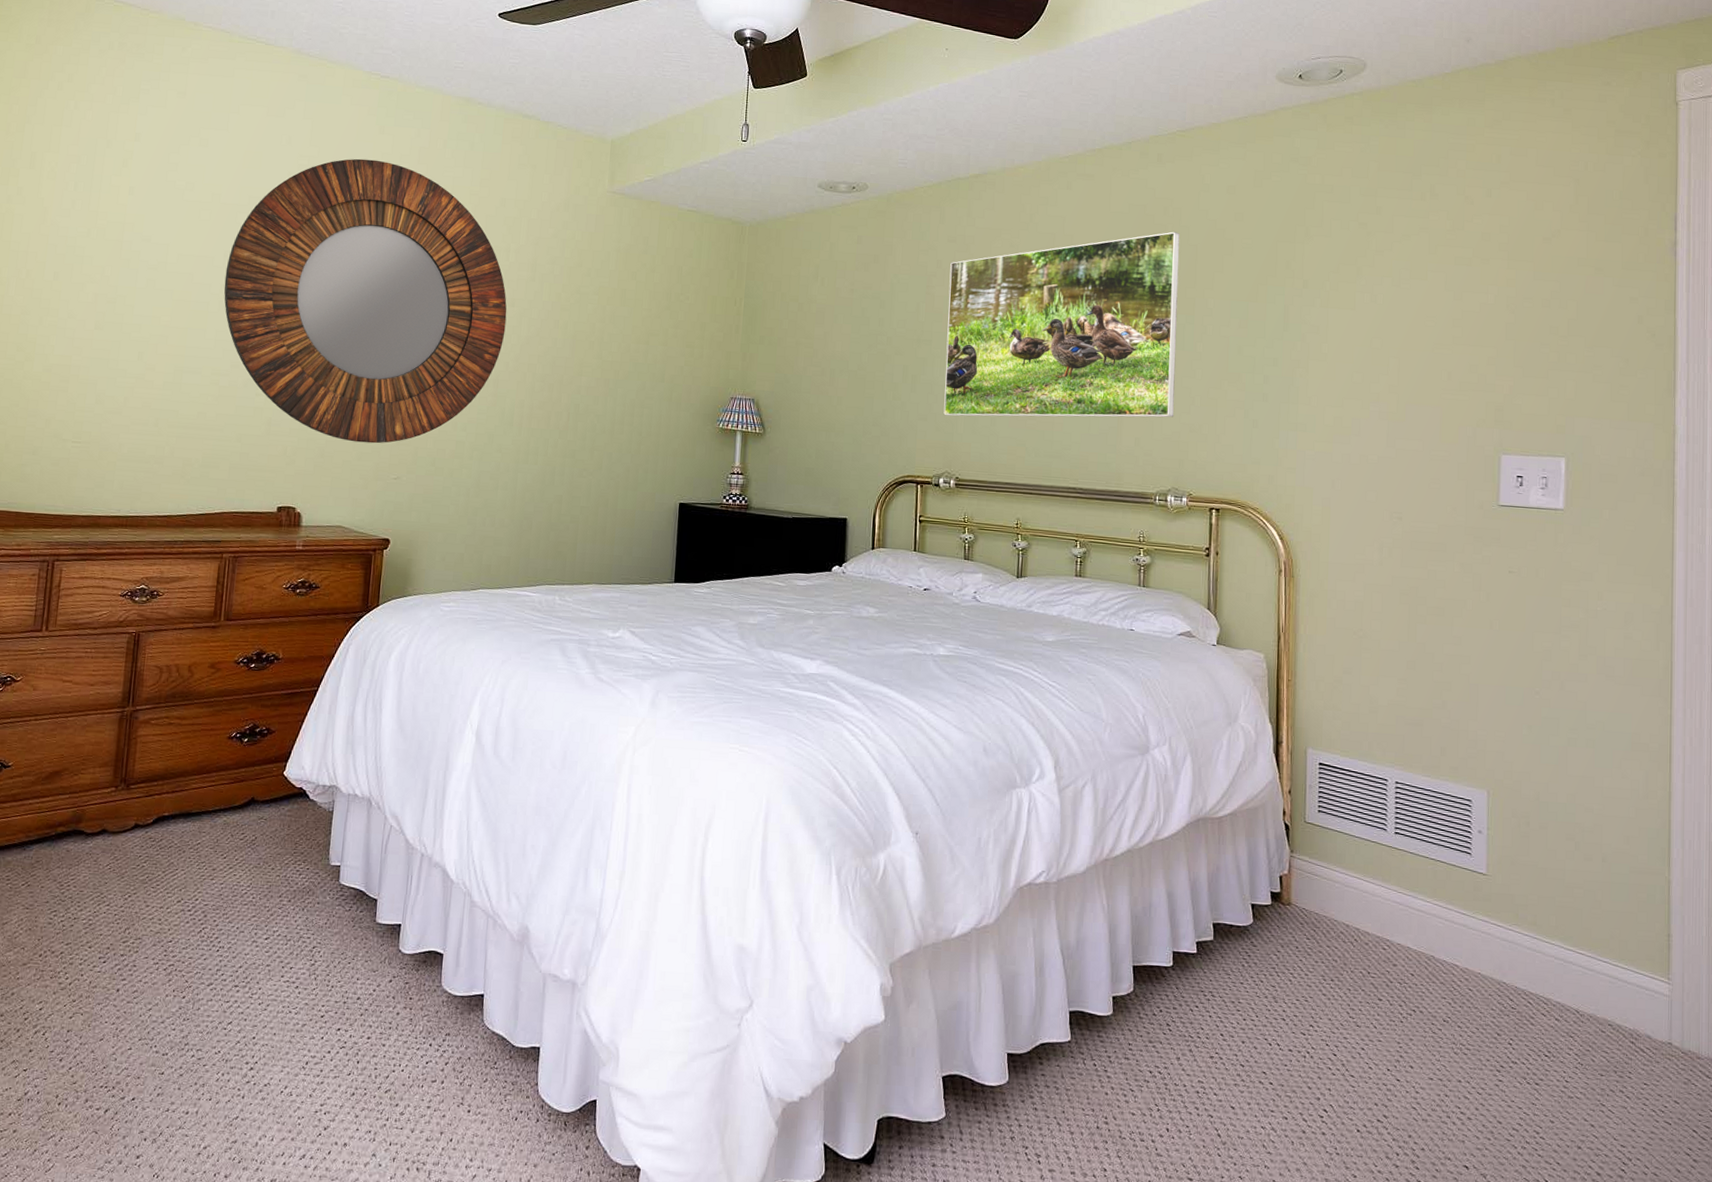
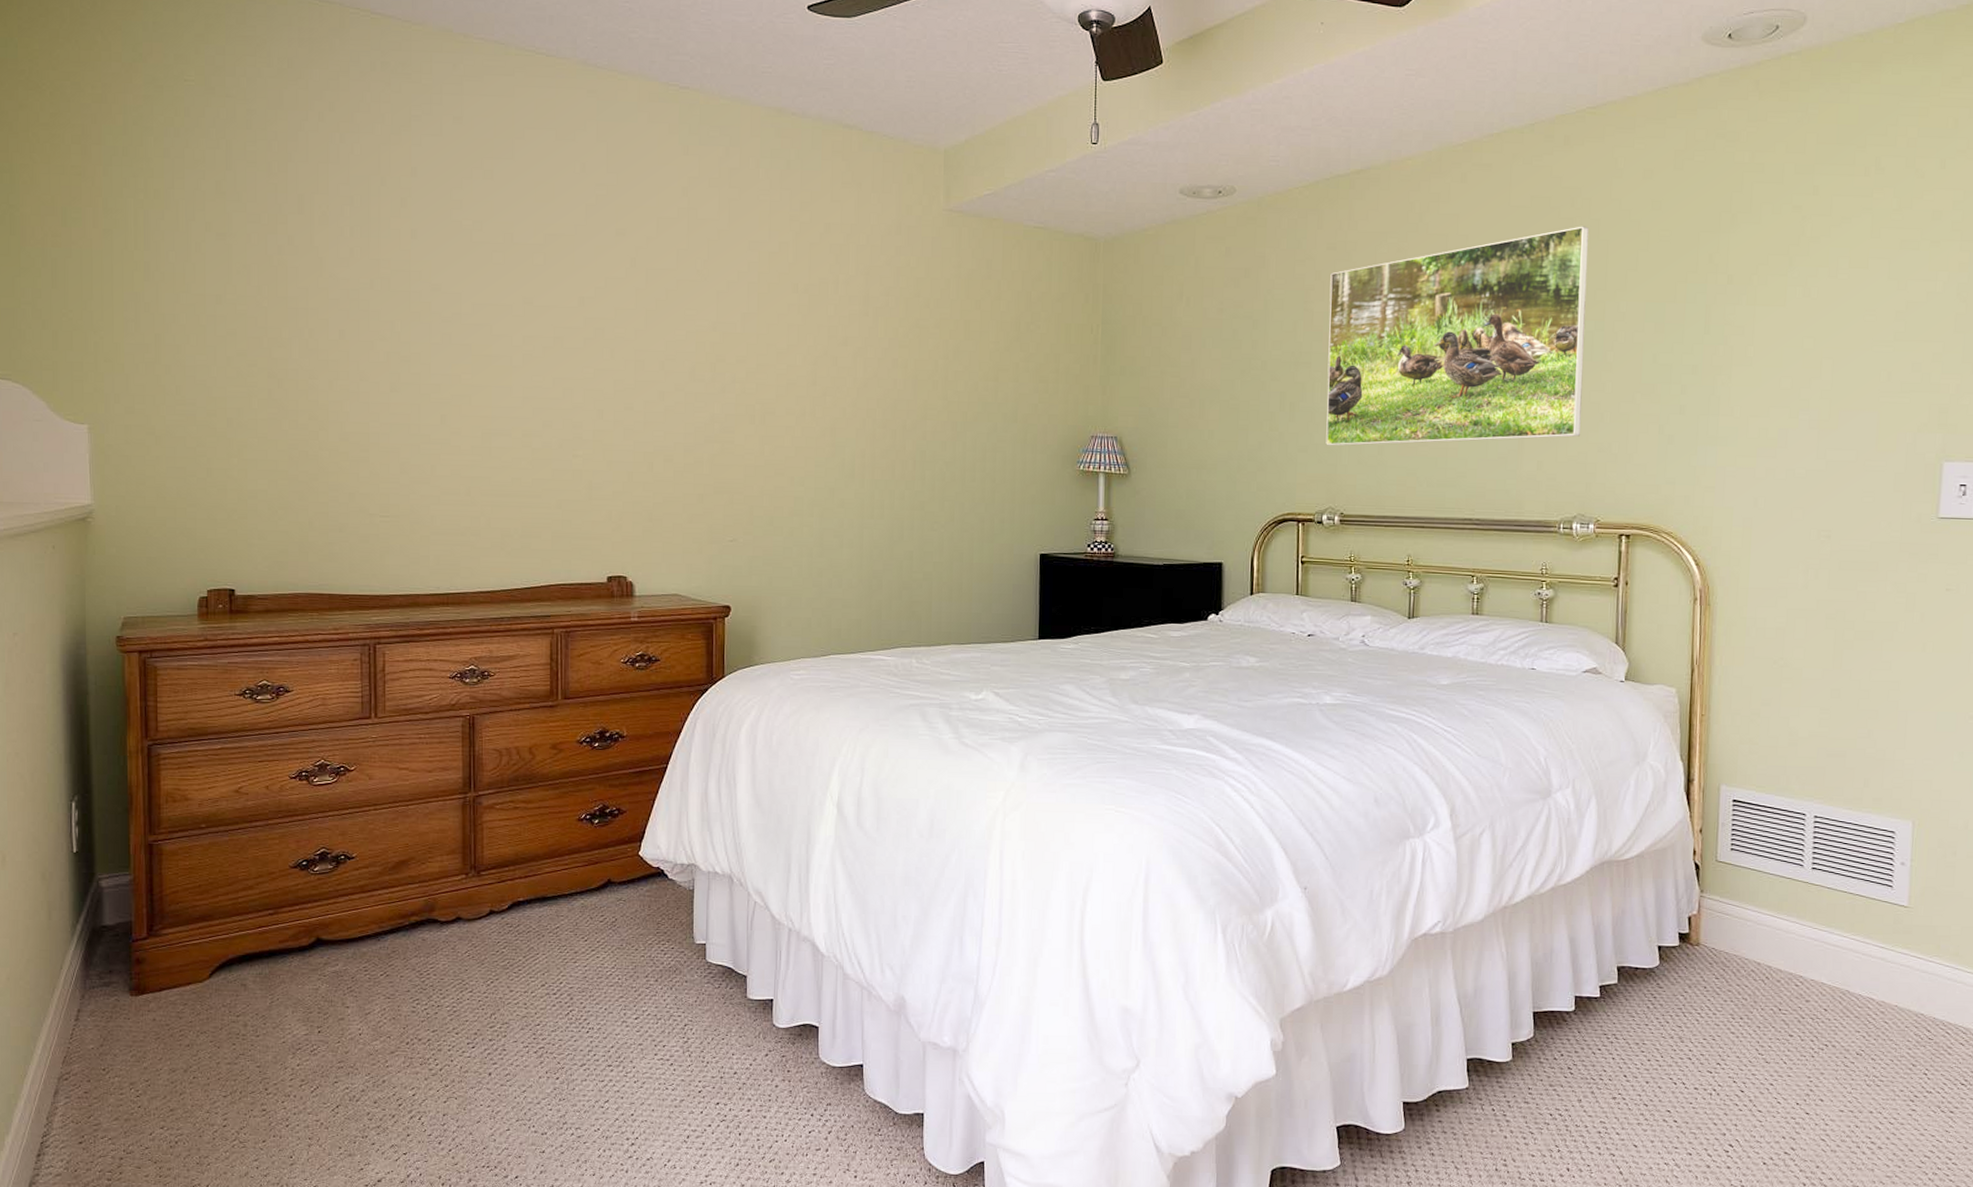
home mirror: present [224,158,507,444] -> none [526,185,840,504]

